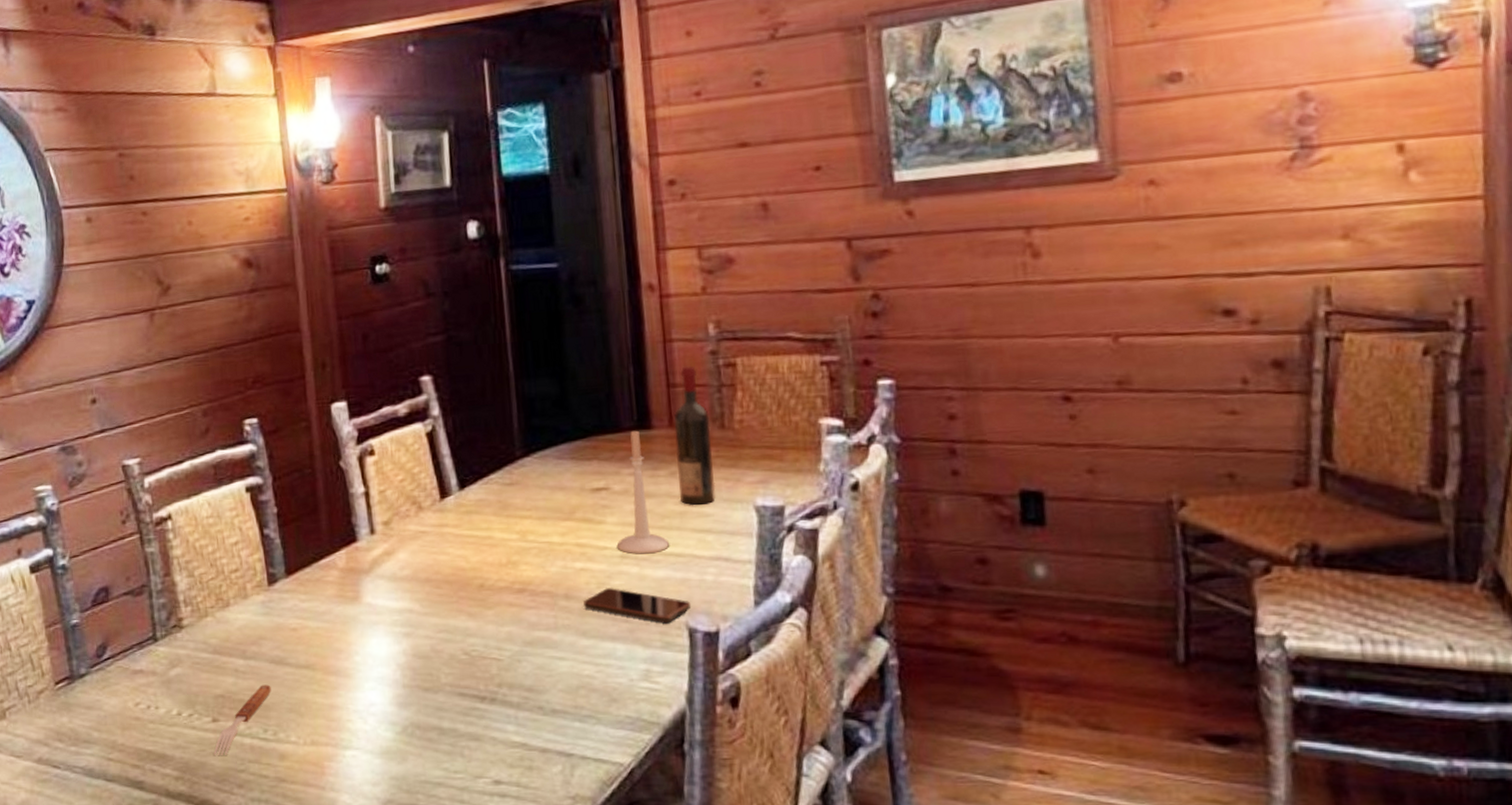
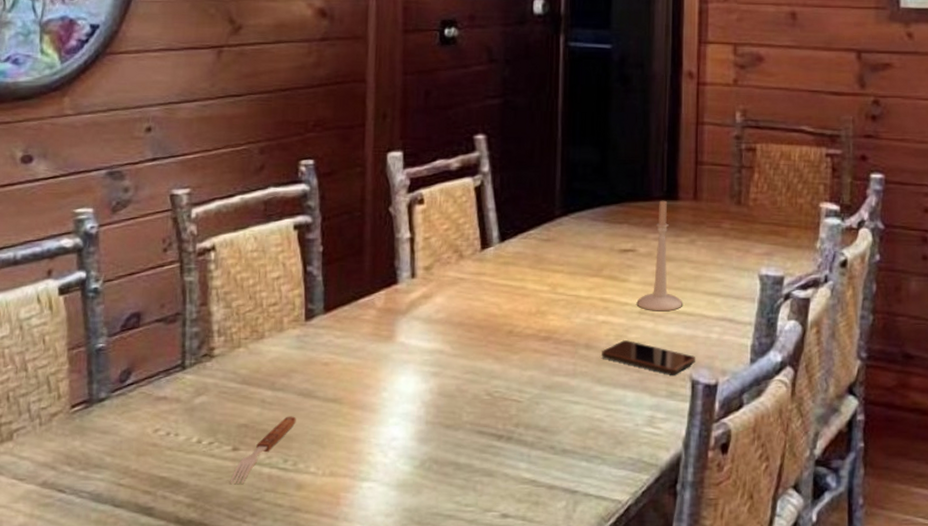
wine bottle: present [674,365,716,506] -> none [696,147,730,271]

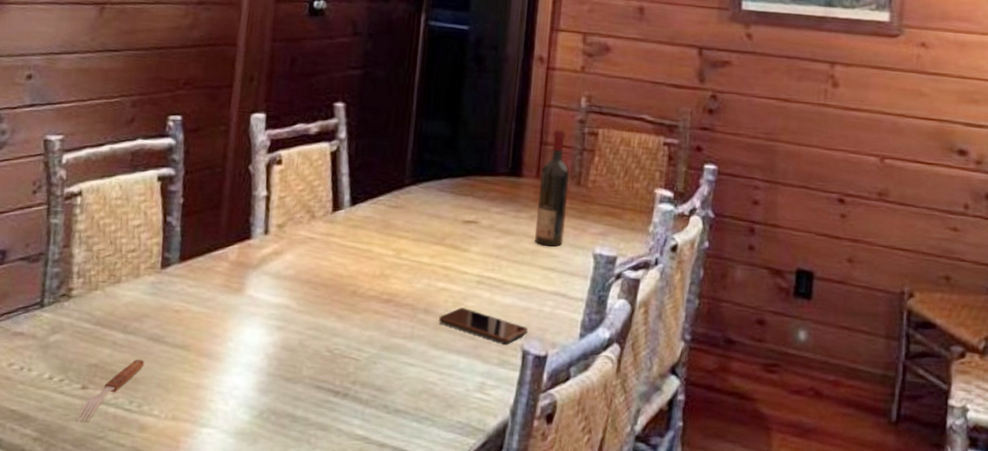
candlestick: present [636,200,683,312] -> none [475,176,520,283]
wine bottle: none [696,147,730,271] -> present [534,129,570,247]

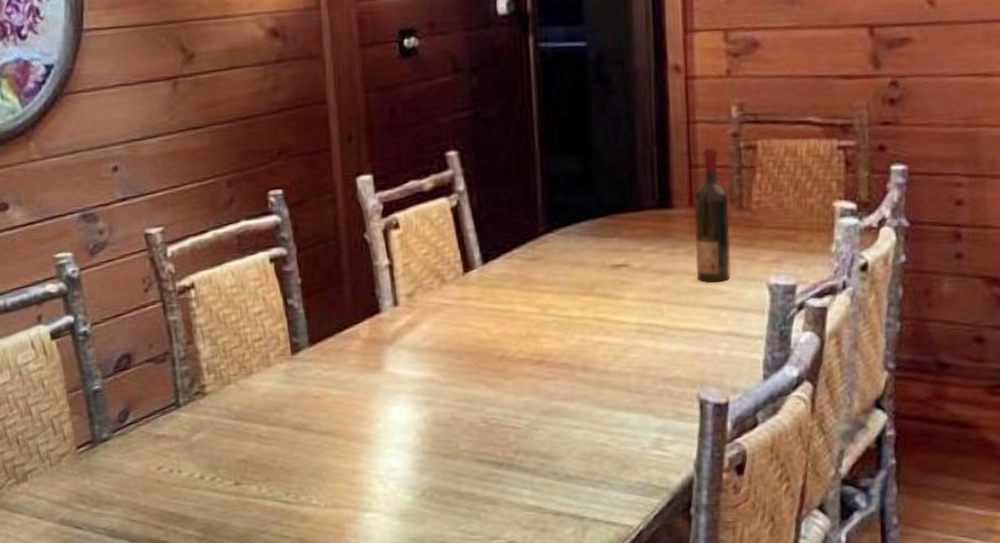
fork: present [76,359,145,423] -> none [236,450,293,518]
phone: present [439,307,529,344] -> none [600,361,703,394]

